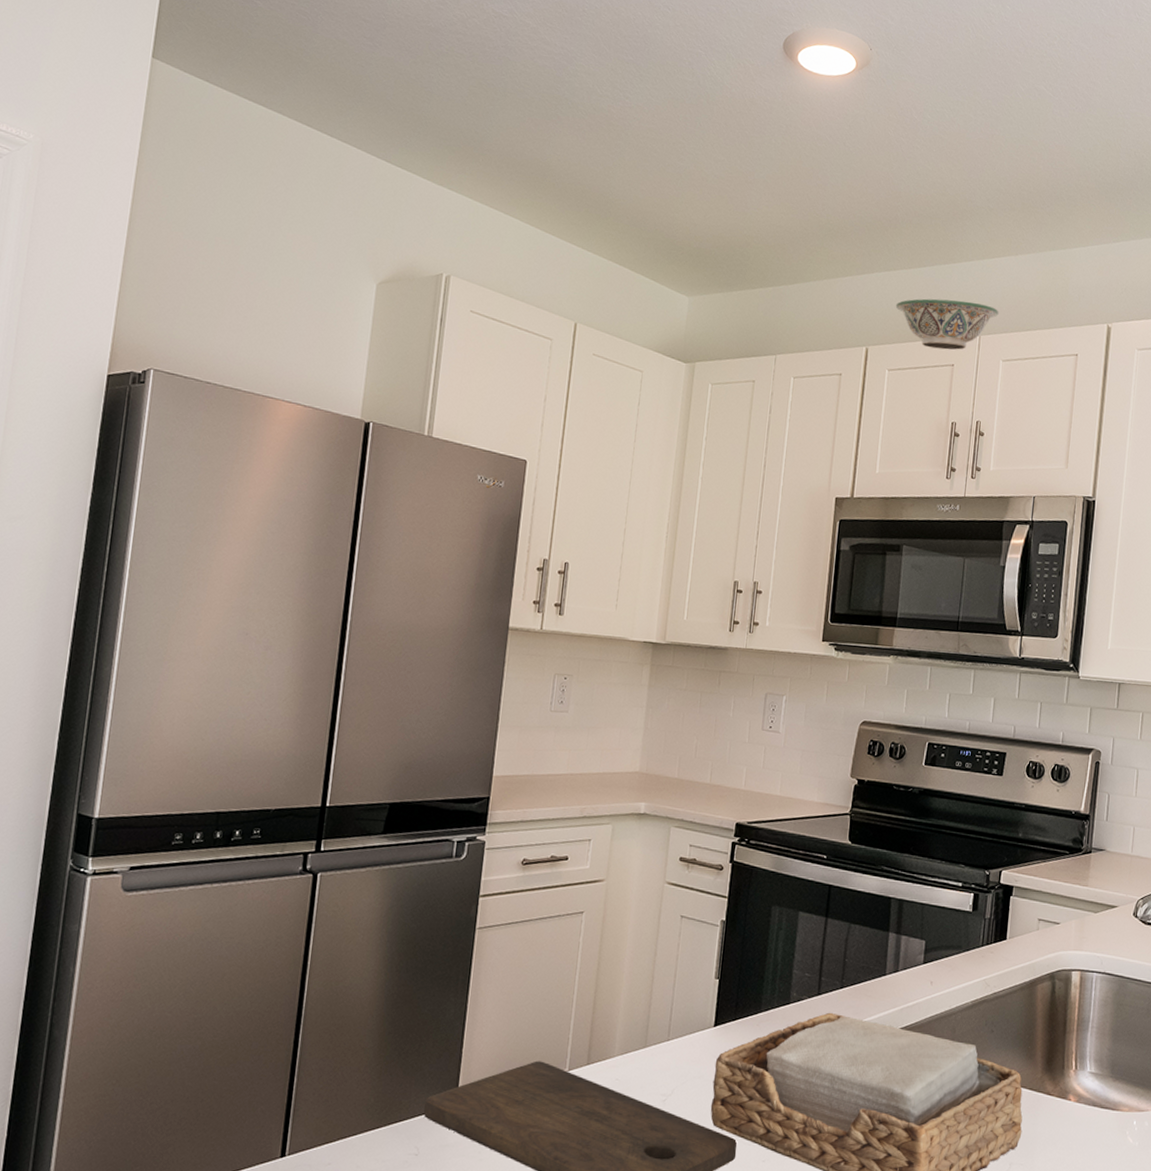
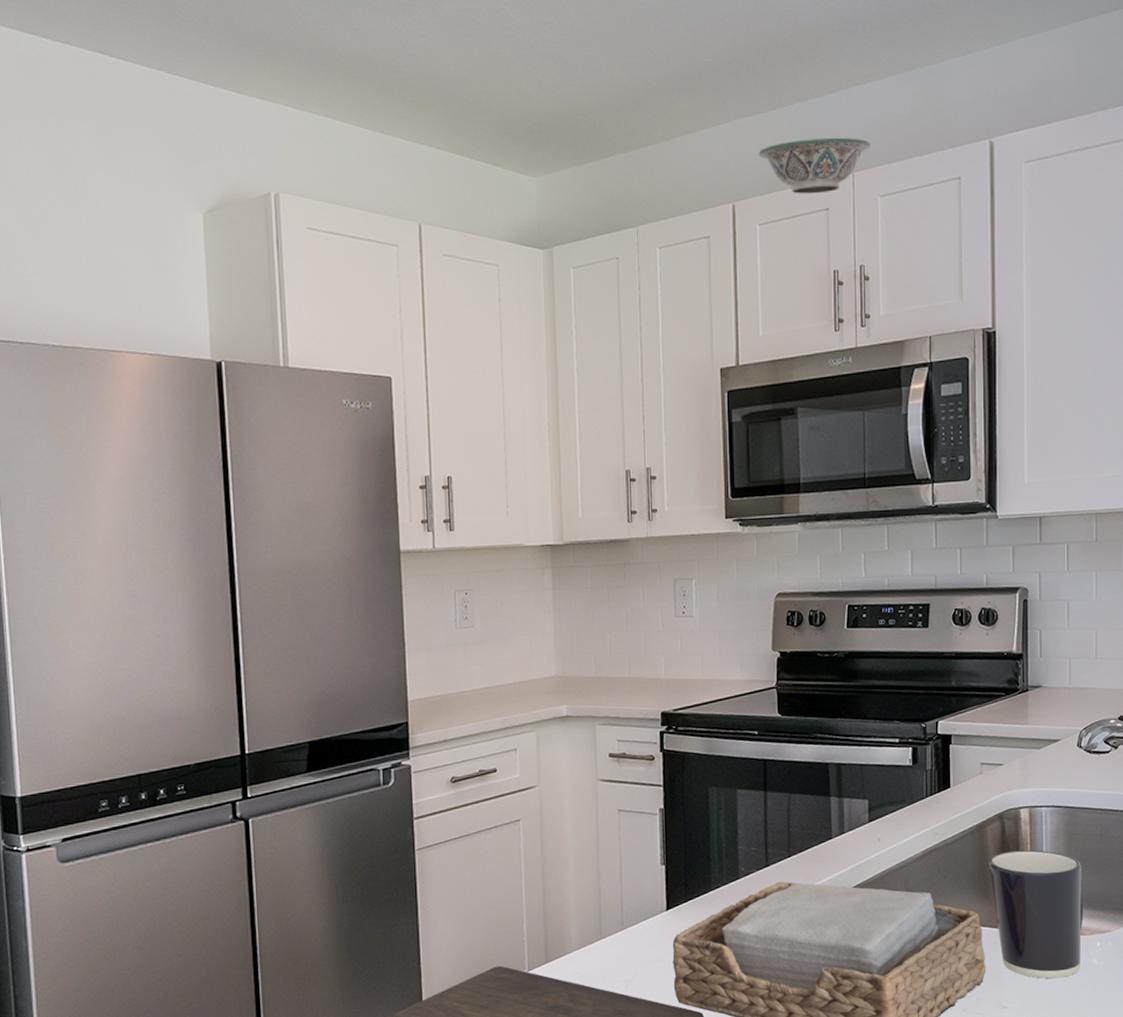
mug: none [1035,1013,1126,1153] -> present [988,849,1084,979]

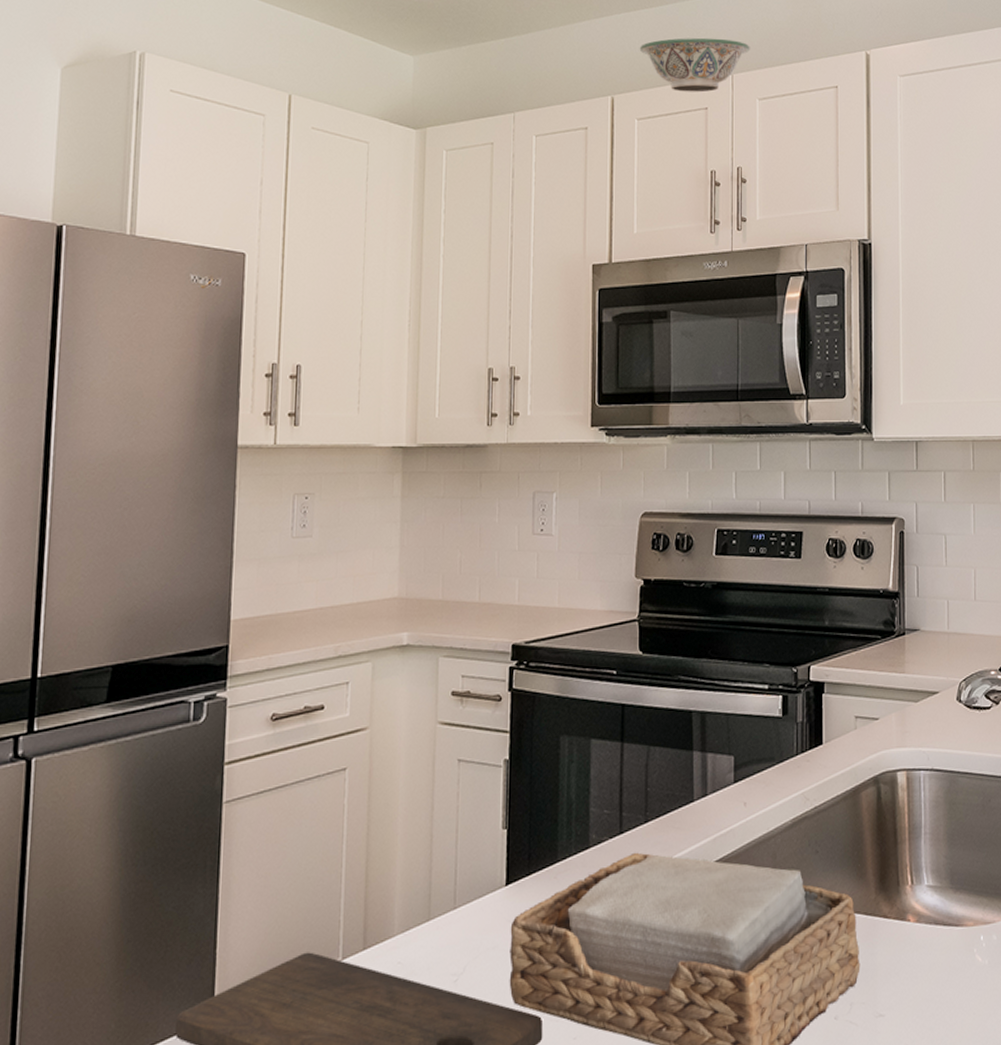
mug: present [988,849,1084,979] -> none [862,821,966,980]

